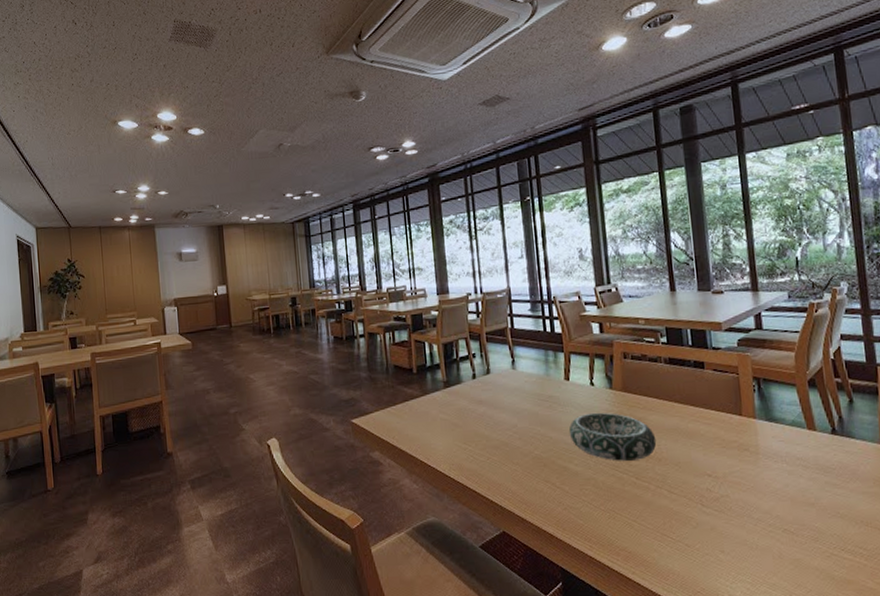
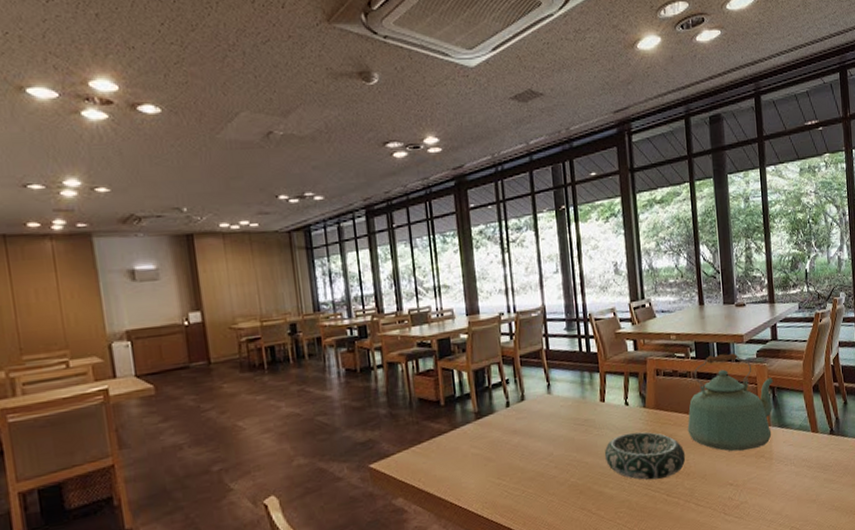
kettle: none [658,340,759,442] -> present [687,353,774,452]

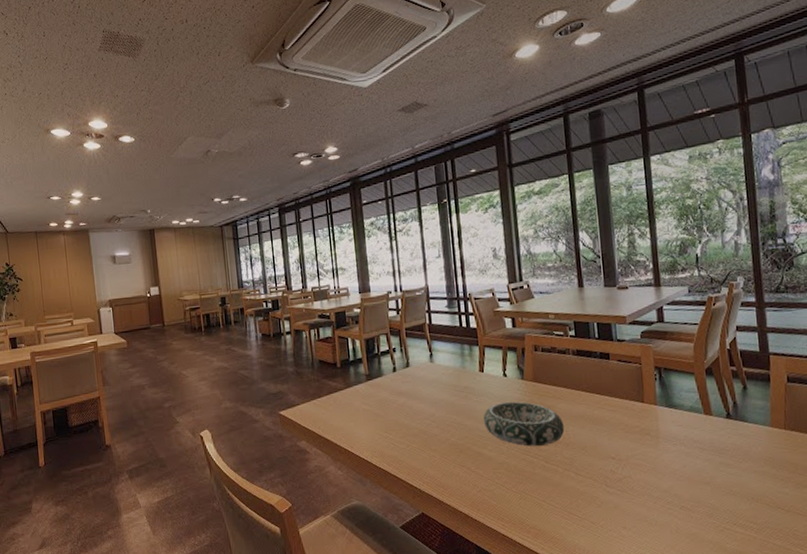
kettle: present [687,353,774,452] -> none [566,333,661,428]

